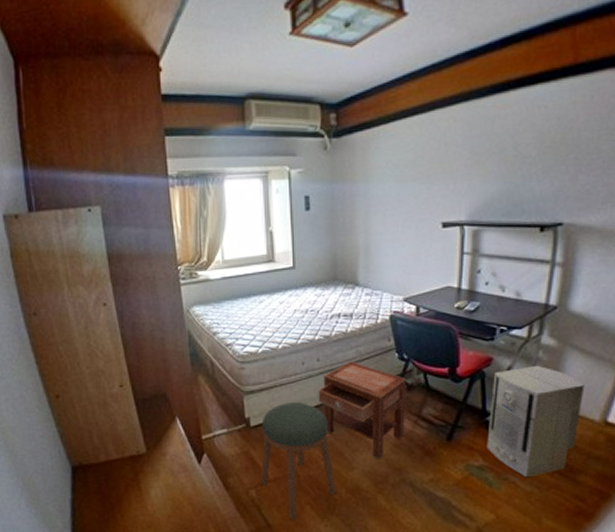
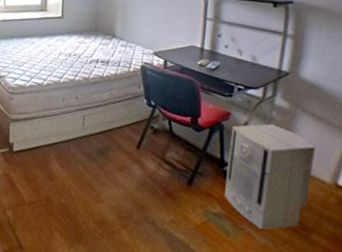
stool: present [260,401,336,520] -> none [17,132,84,245]
nightstand: present [318,361,407,459] -> none [74,102,153,196]

